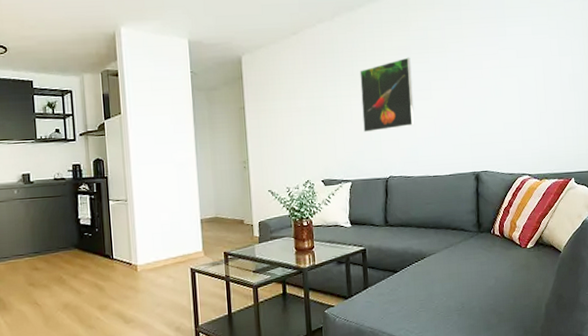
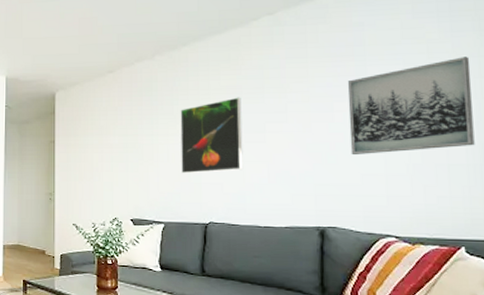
wall art: none [492,19,580,107] -> present [347,57,475,156]

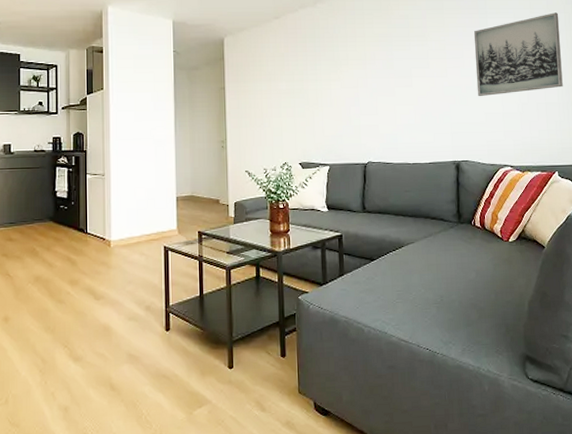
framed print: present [180,97,243,174] -> none [340,44,395,117]

